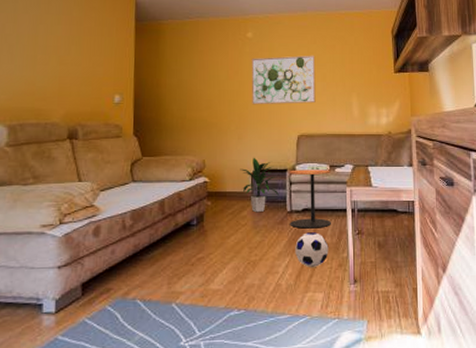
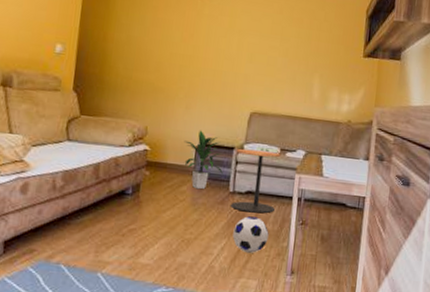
wall art: present [251,55,316,105] -> none [205,21,279,80]

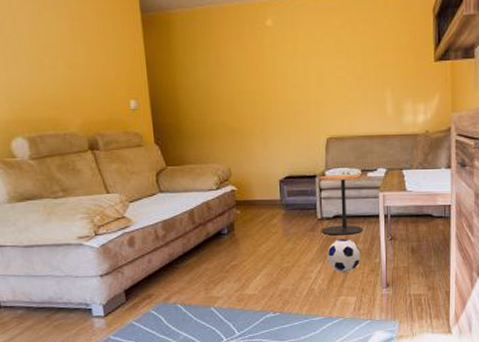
indoor plant: present [184,130,224,190] -> none [267,163,310,221]

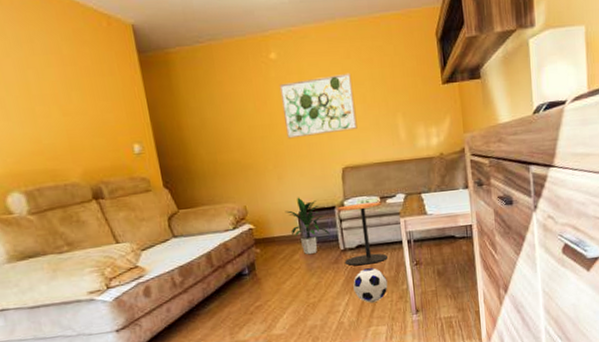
indoor plant: none [267,163,310,221] -> present [285,197,331,255]
wall art: none [272,44,345,106] -> present [279,72,358,139]

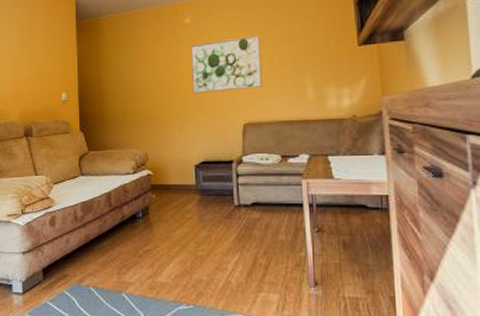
indoor plant: present [285,197,331,255] -> none [183,149,226,207]
side table: present [337,201,388,266] -> none [235,160,285,224]
soccer ball: present [353,268,388,303] -> none [245,228,283,266]

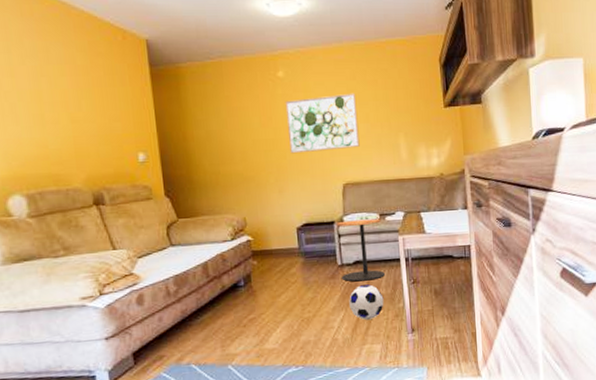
side table: none [235,160,285,224] -> present [336,218,385,282]
soccer ball: none [245,228,283,266] -> present [349,284,384,320]

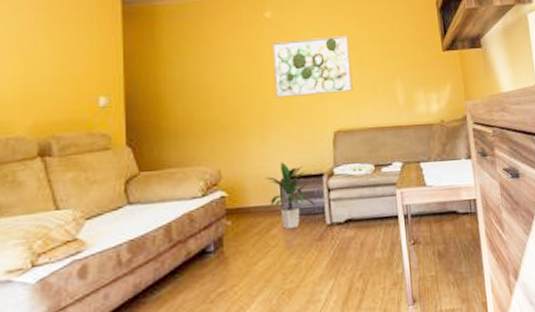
indoor plant: none [284,211,329,269] -> present [265,162,317,230]
side table: present [336,218,385,282] -> none [326,170,381,244]
soccer ball: present [349,284,384,320] -> none [339,246,380,290]

